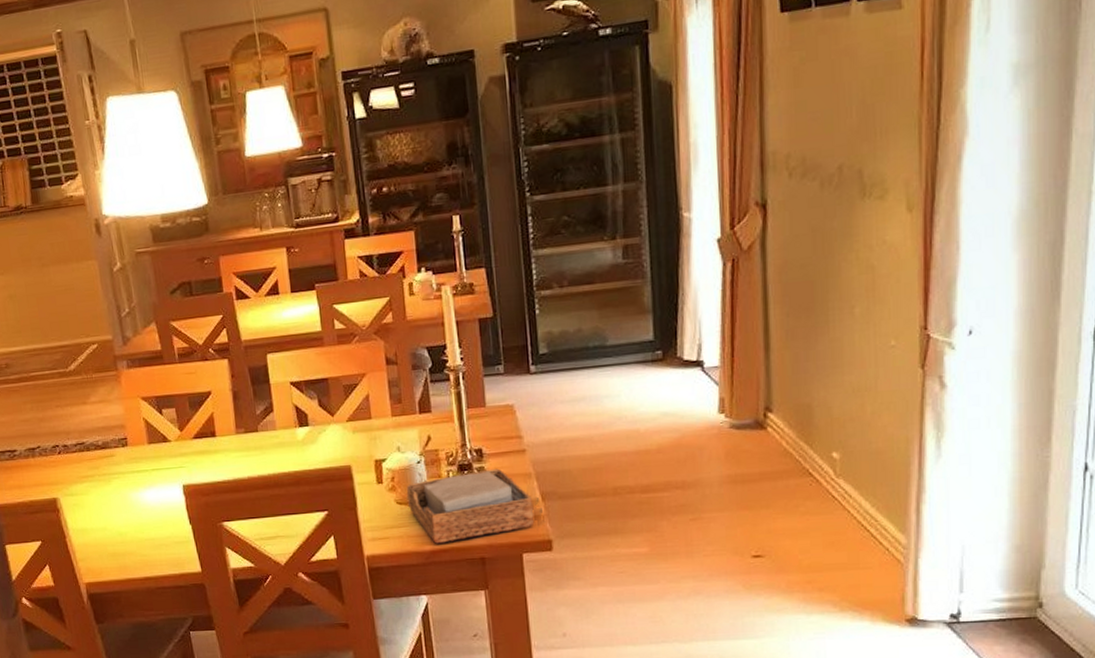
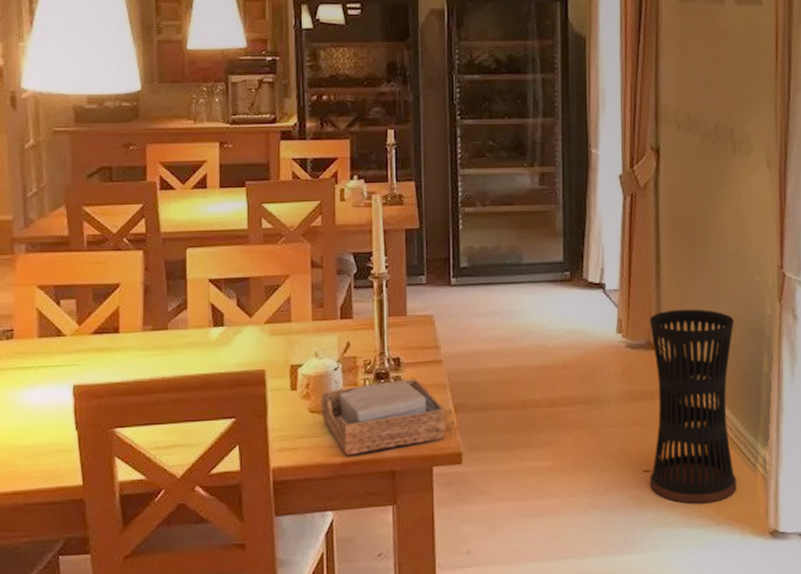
umbrella stand: none [757,382,866,590] -> present [649,309,737,504]

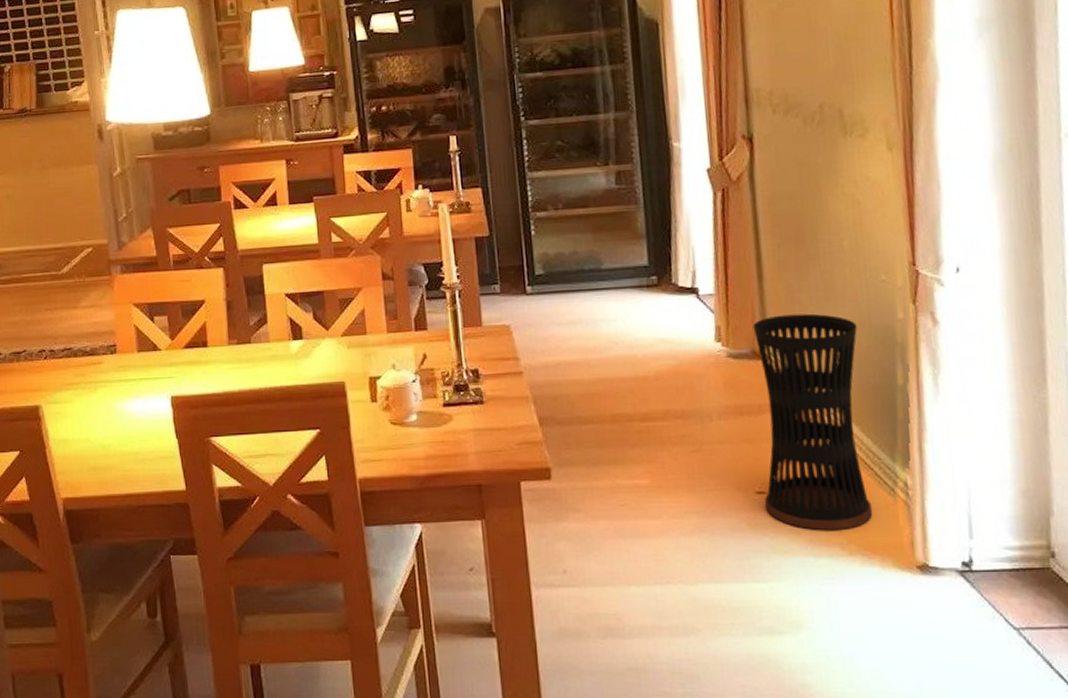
napkin holder: present [320,378,446,456] -> none [401,390,533,468]

